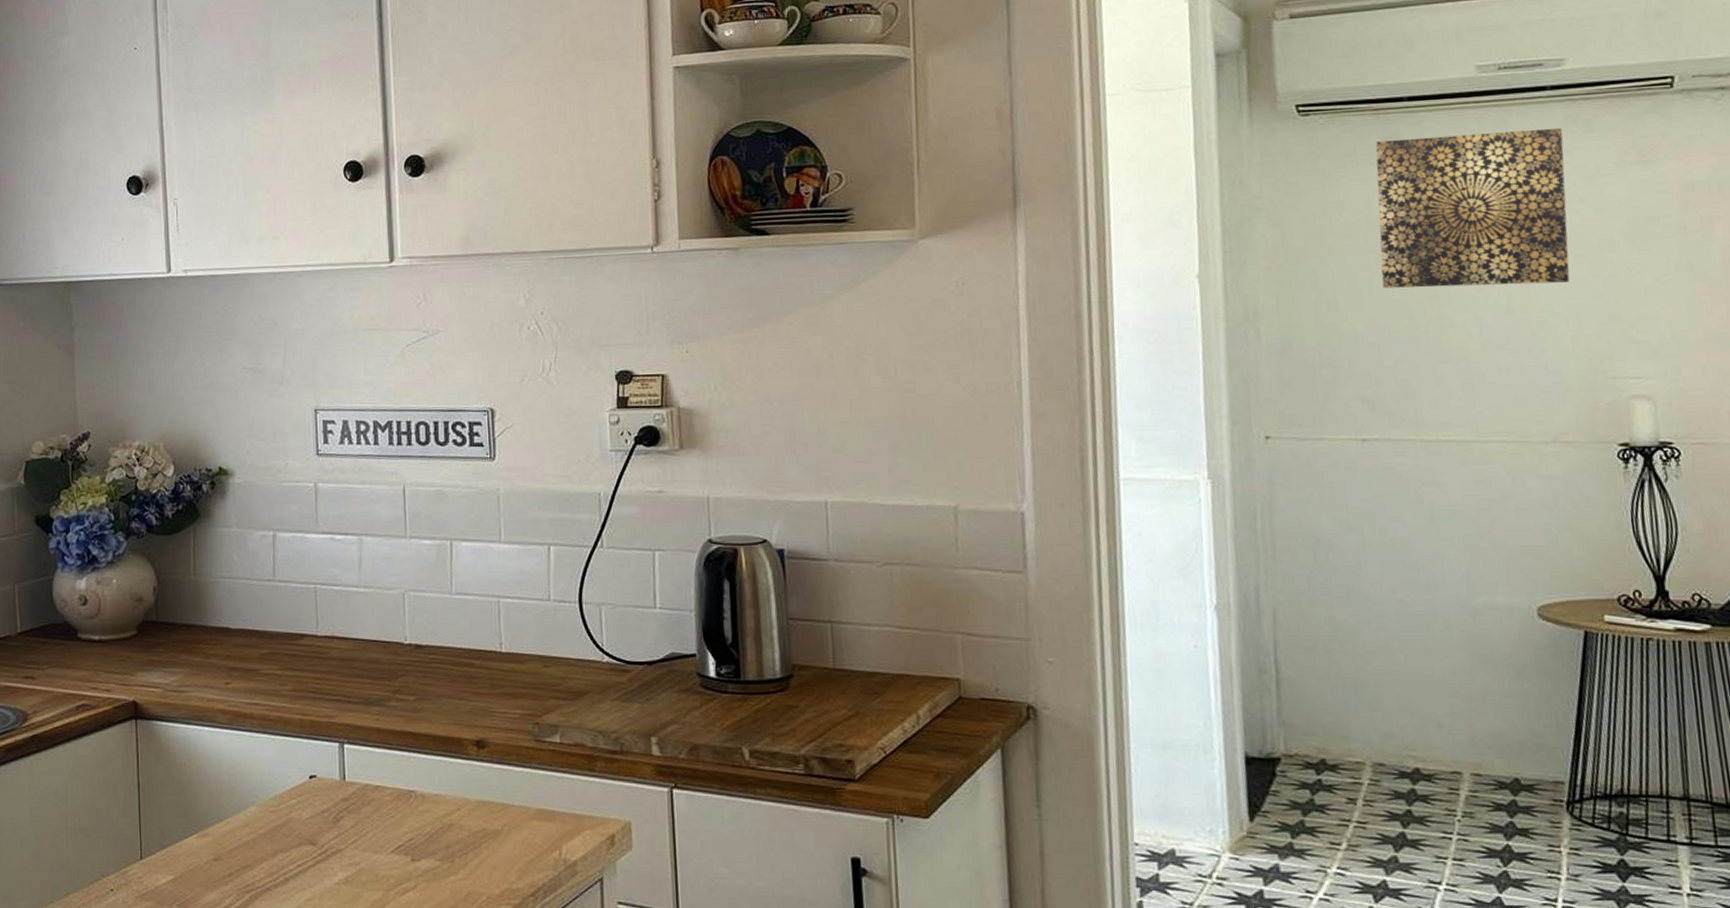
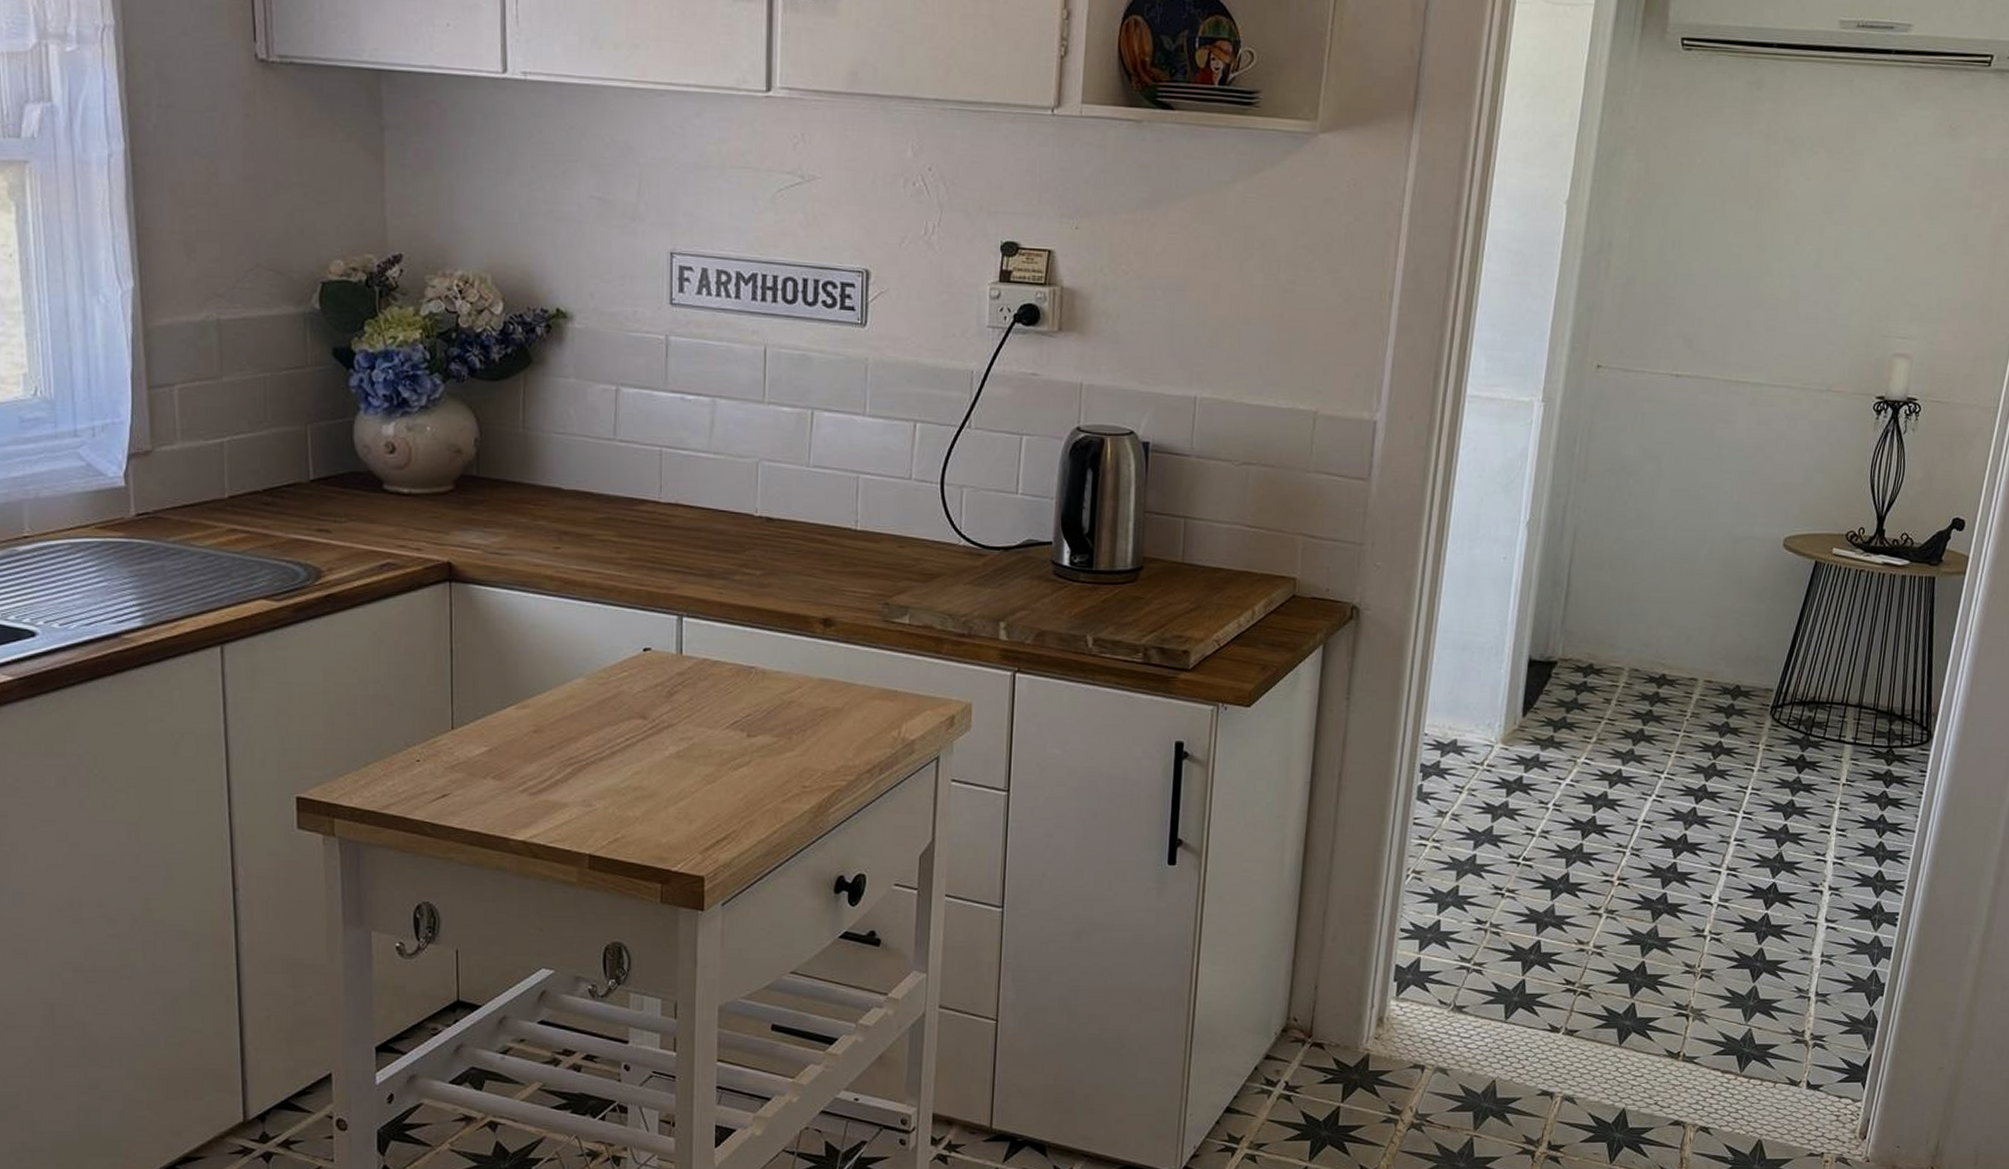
wall art: present [1375,127,1570,288] -> none [1720,85,1896,243]

